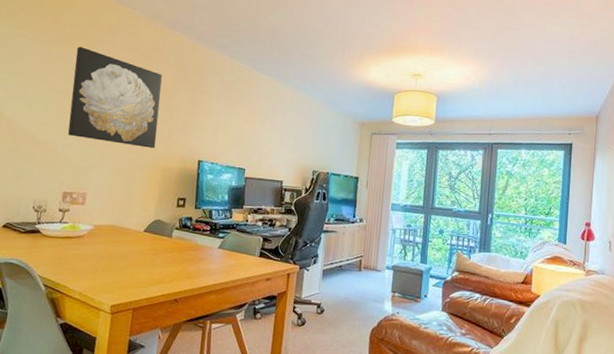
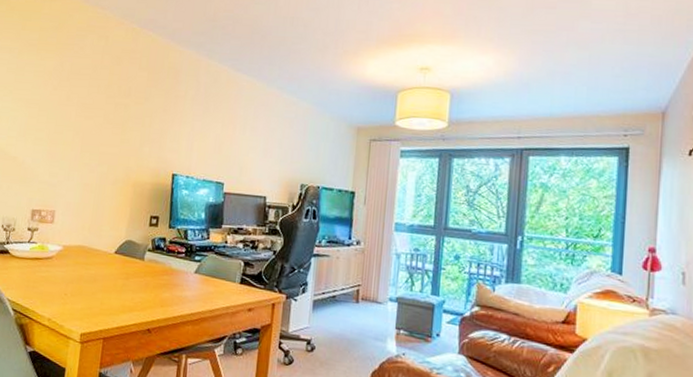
wall art: present [67,47,162,148] -> none [36,52,134,161]

